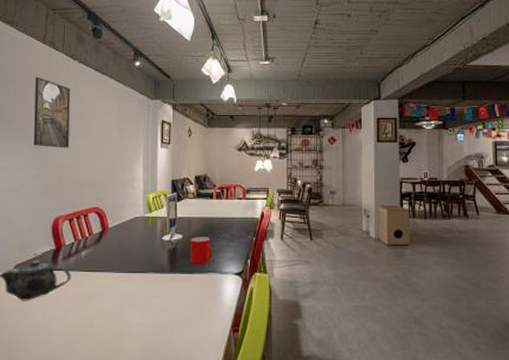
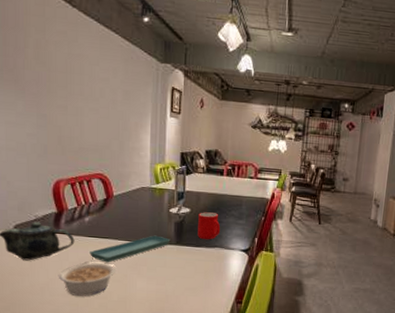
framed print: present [34,76,71,148] -> none [28,21,70,108]
legume: none [54,297,110,335] -> present [58,262,115,296]
saucer: none [85,265,164,297] -> present [90,235,171,263]

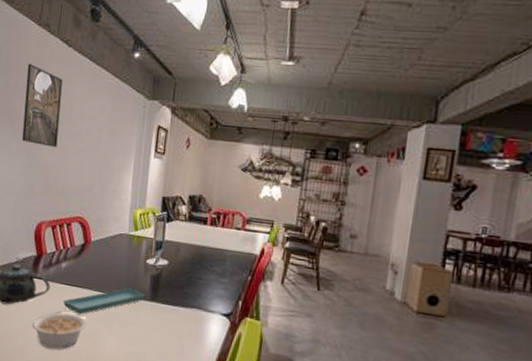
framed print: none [28,21,70,108] -> present [22,63,63,148]
cup: present [197,212,221,240] -> none [174,265,201,299]

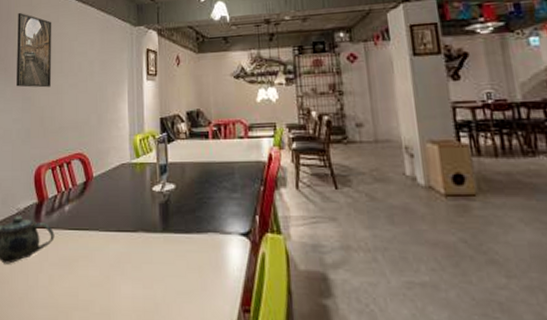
legume: present [31,312,87,350] -> none [37,261,97,308]
saucer: present [63,288,145,315] -> none [70,222,156,262]

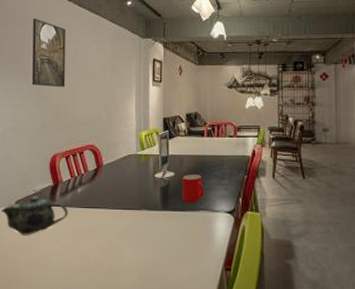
cup: none [185,187,213,223] -> present [182,175,205,203]

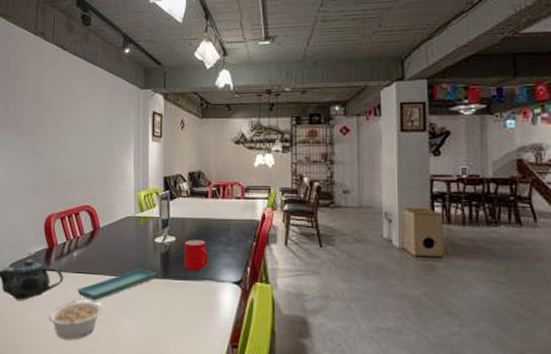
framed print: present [32,18,66,88] -> none [26,69,61,143]
legume: none [53,233,105,270] -> present [48,301,102,340]
saucer: none [82,202,157,233] -> present [78,268,157,301]

